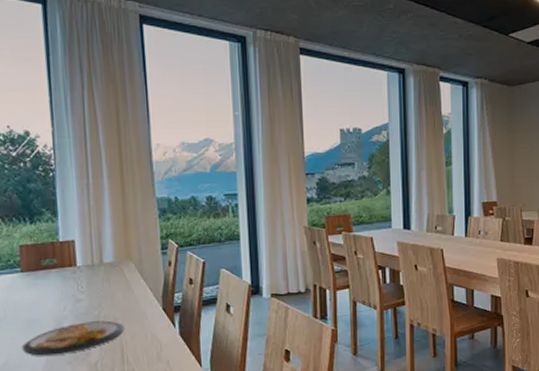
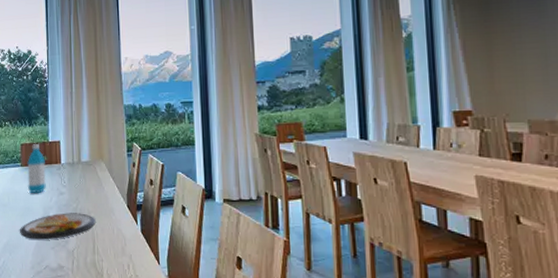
water bottle: none [29,244,57,304] -> present [27,143,46,194]

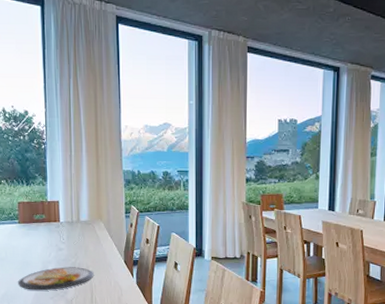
water bottle: present [27,143,46,194] -> none [25,202,45,249]

